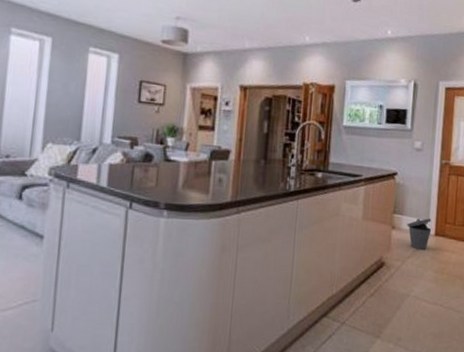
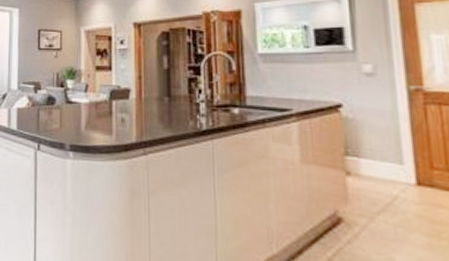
trash can: present [407,218,432,251] -> none [368,161,410,205]

